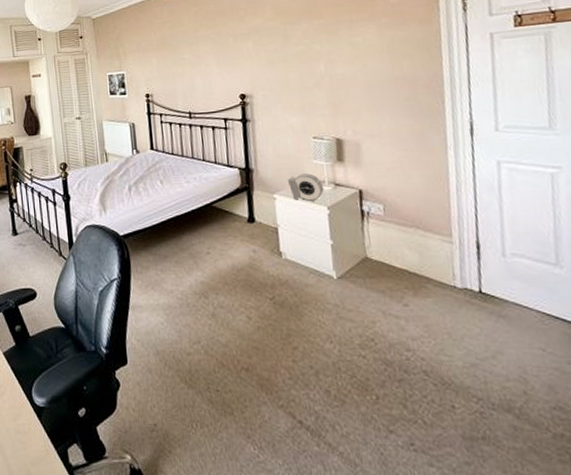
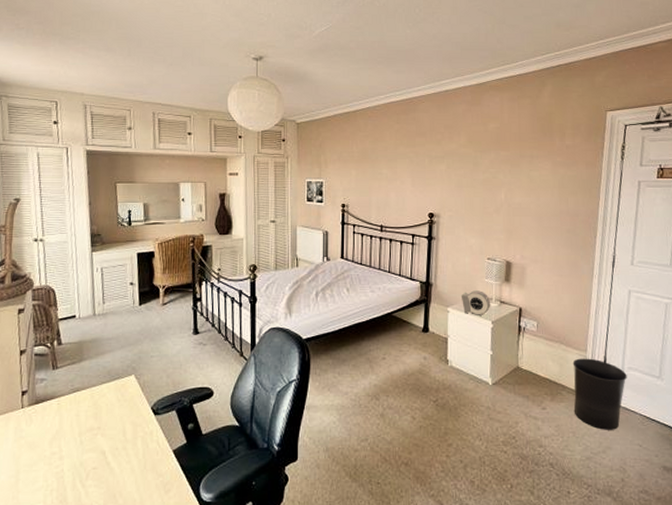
waste bin: none [435,244,512,330] -> present [572,358,627,430]

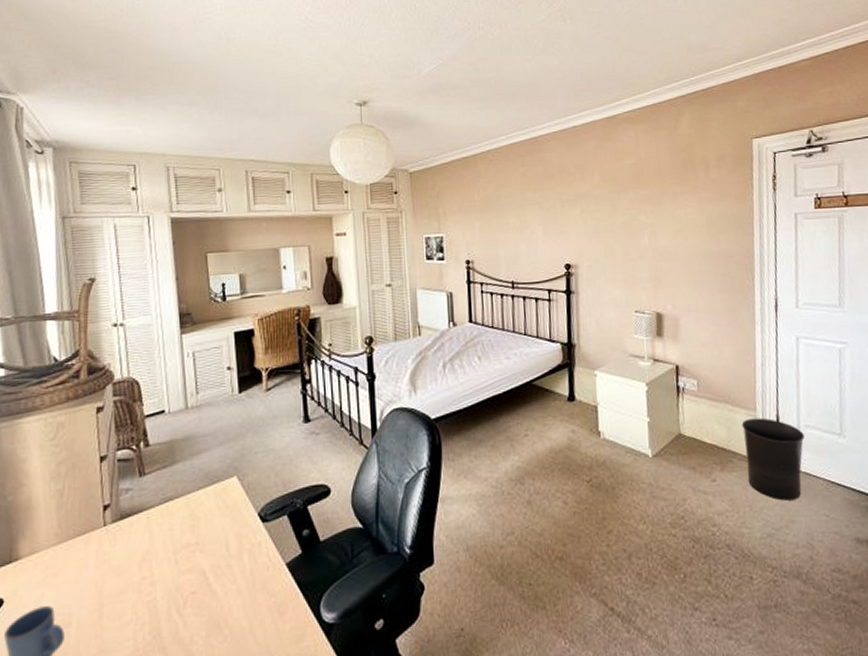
alarm clock: present [460,290,491,315] -> none [608,348,644,377]

